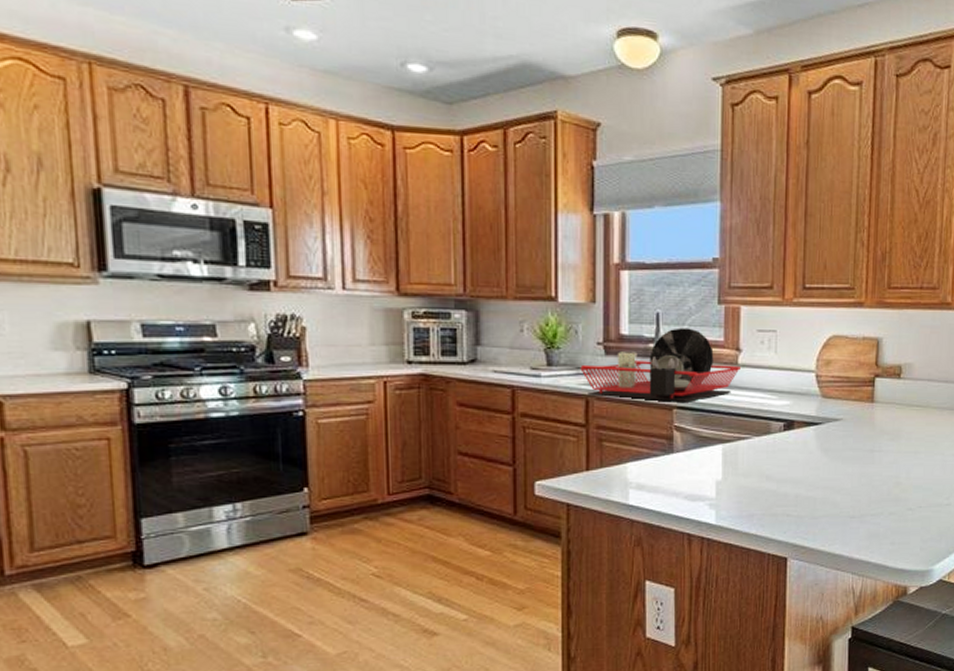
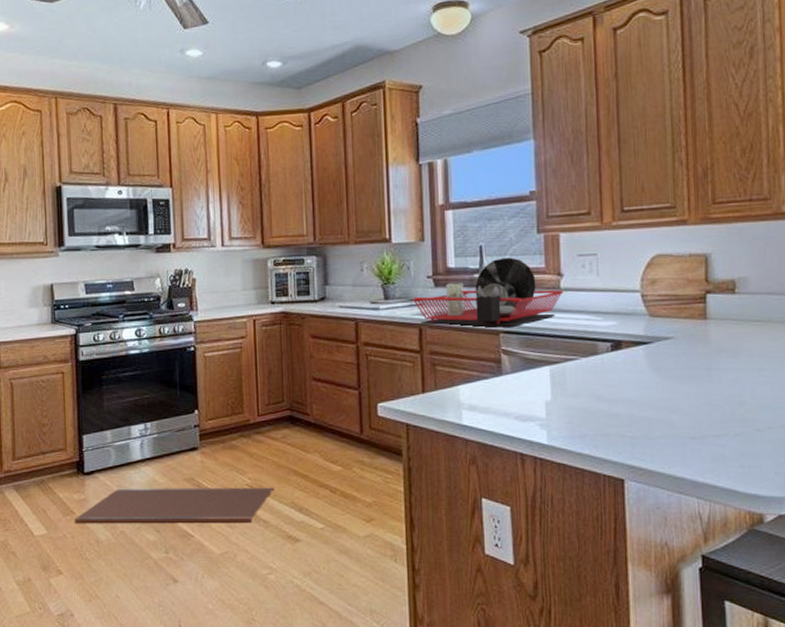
door mat: none [130,576,407,628] -> present [75,487,274,523]

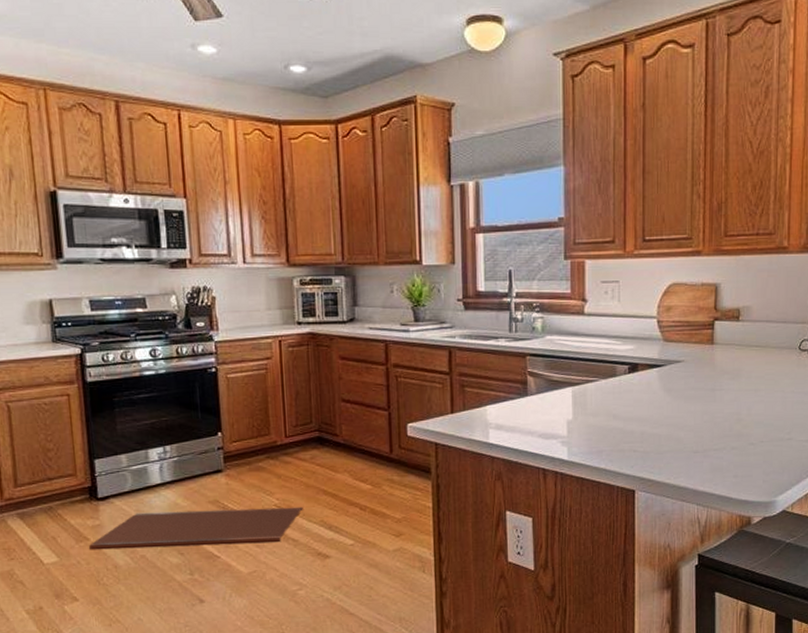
dish rack: present [413,257,563,327] -> none [443,282,587,350]

